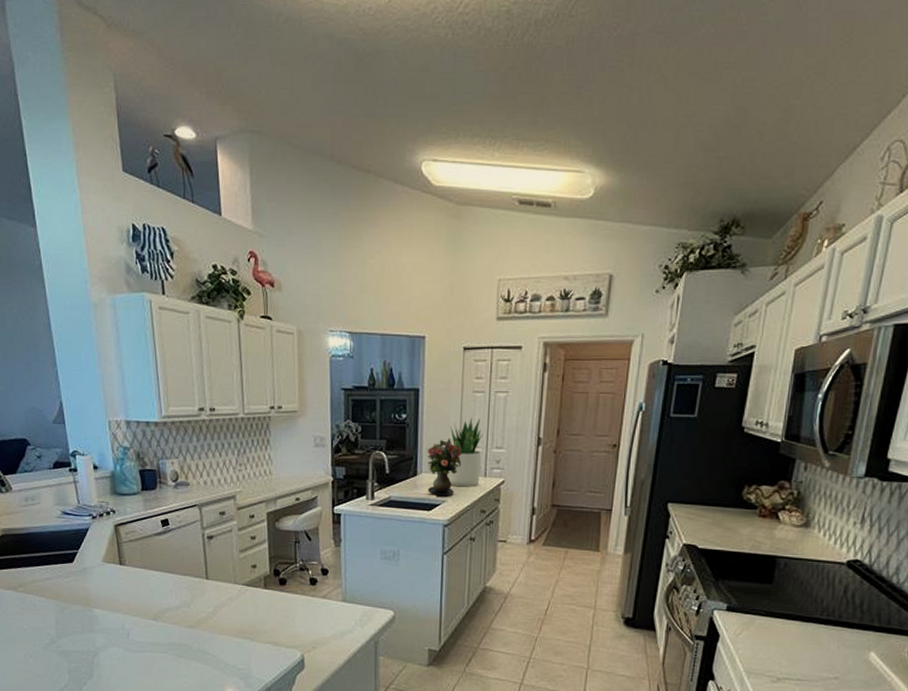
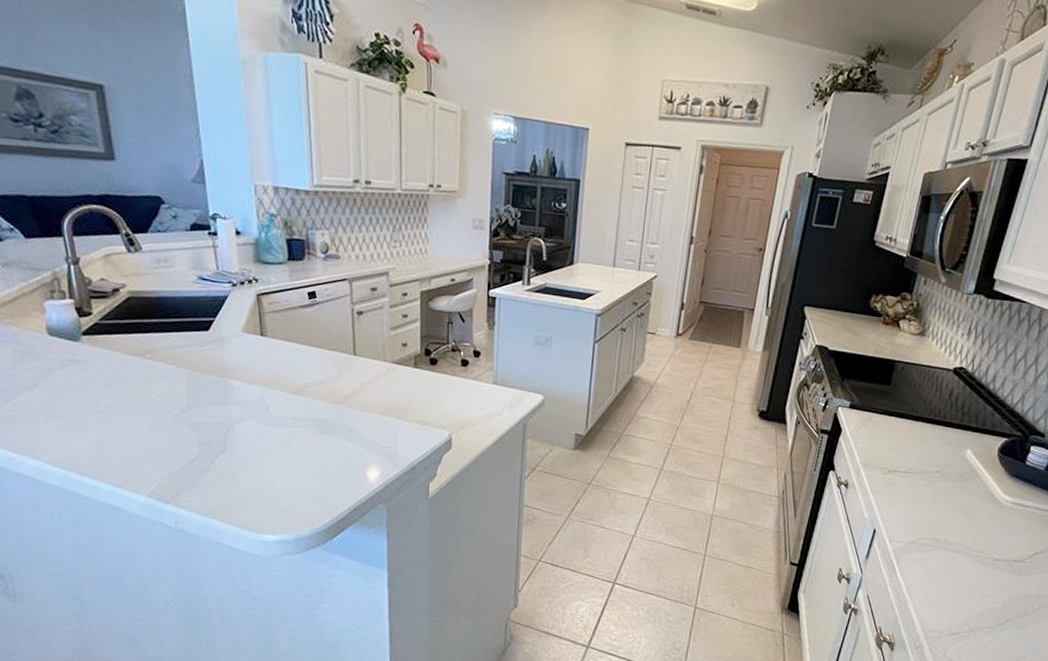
bouquet: present [426,438,461,497] -> none [583,230,618,288]
planter: present [447,417,483,487] -> none [602,211,639,280]

